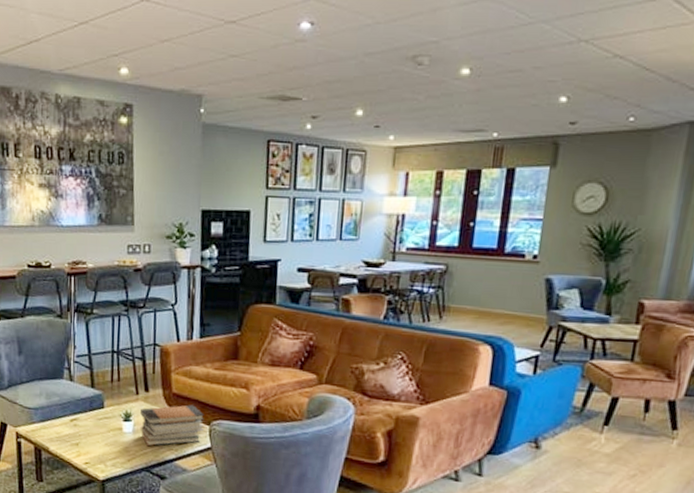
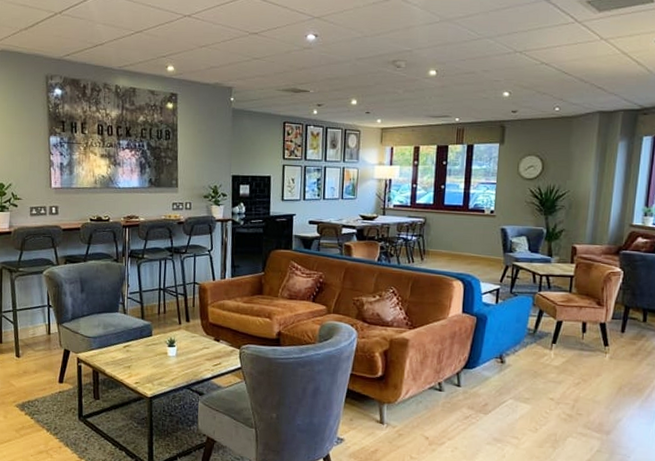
book stack: present [140,405,204,447] -> none [182,332,235,368]

